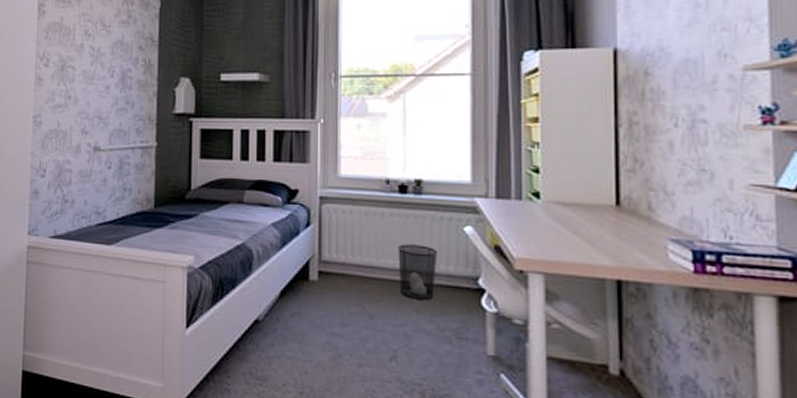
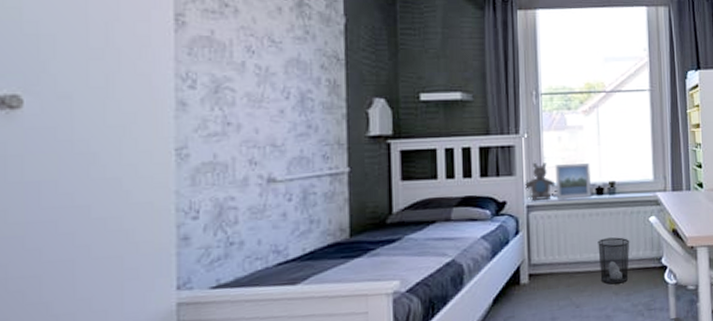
stuffed animal: none [319,151,352,192] -> present [525,163,556,200]
picture frame: none [352,155,394,196] -> present [555,163,592,200]

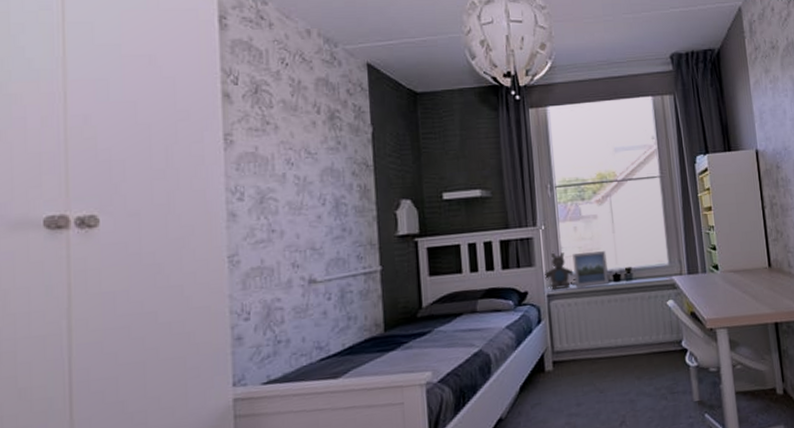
waste bin: present [598,237,630,285] -> none [618,322,650,369]

